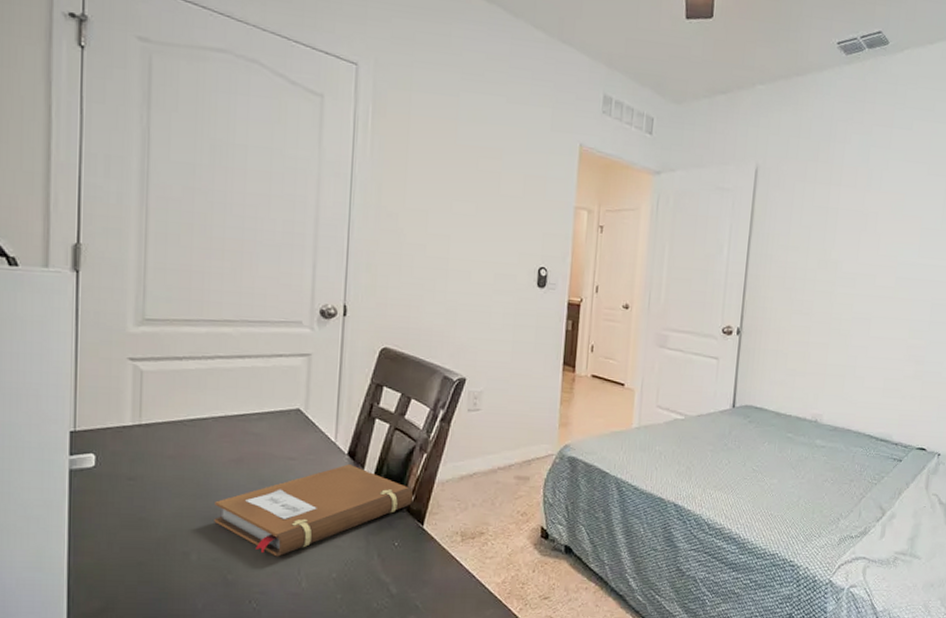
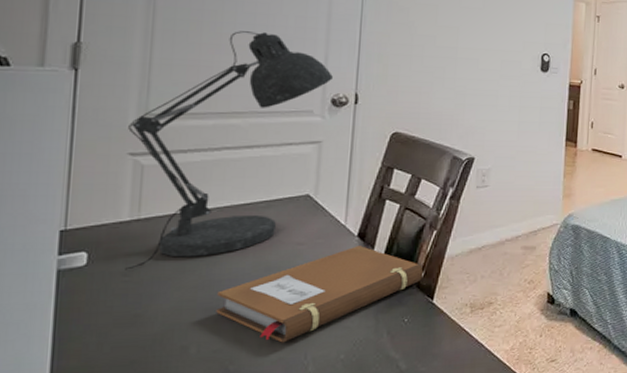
desk lamp: none [127,235,321,474] -> present [125,31,333,270]

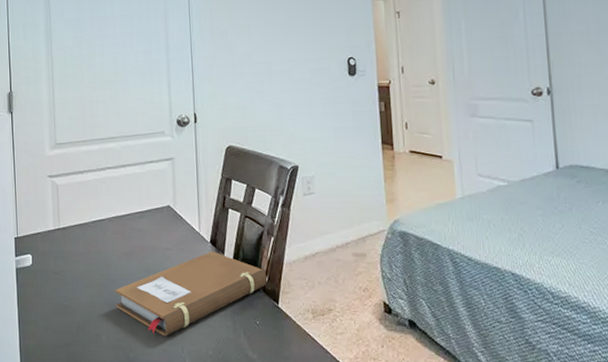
desk lamp: present [125,31,333,270] -> none [46,68,176,269]

